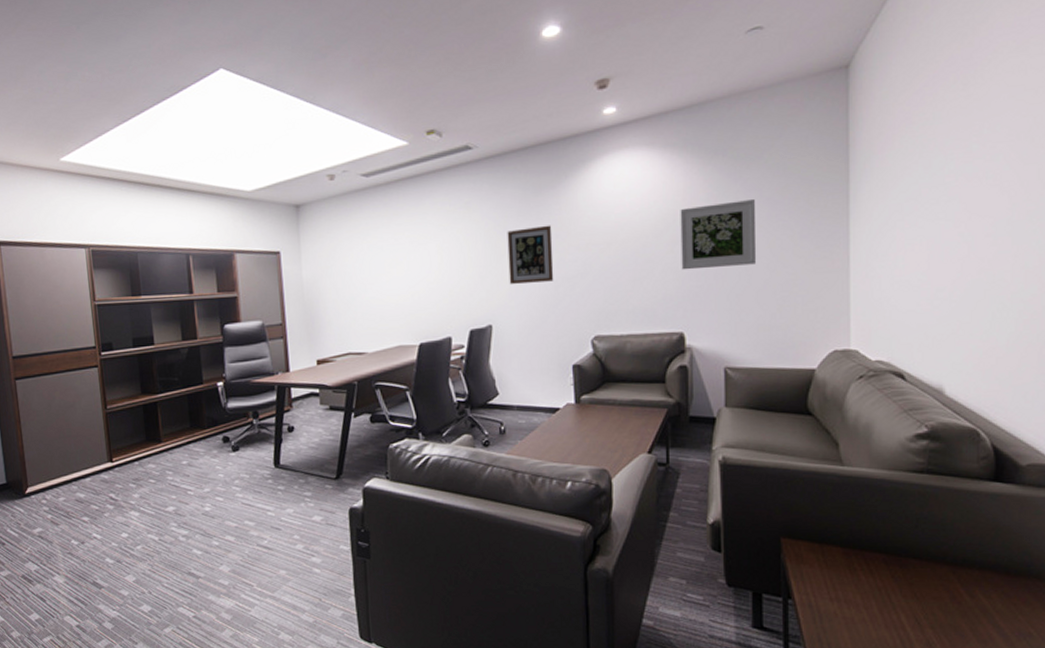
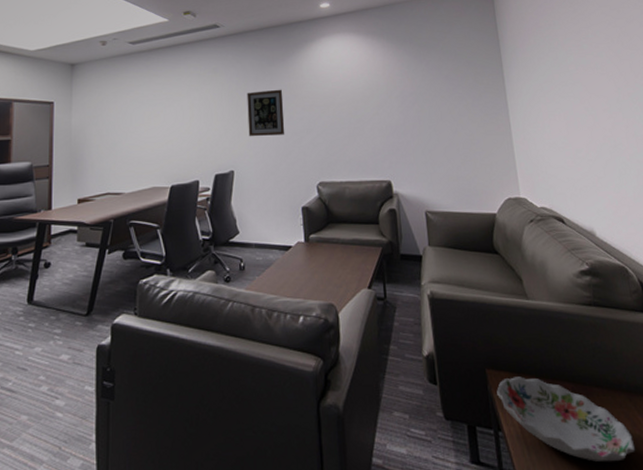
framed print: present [680,200,755,270] -> none [381,76,442,129]
decorative bowl: none [791,546,951,633] -> present [497,376,636,462]

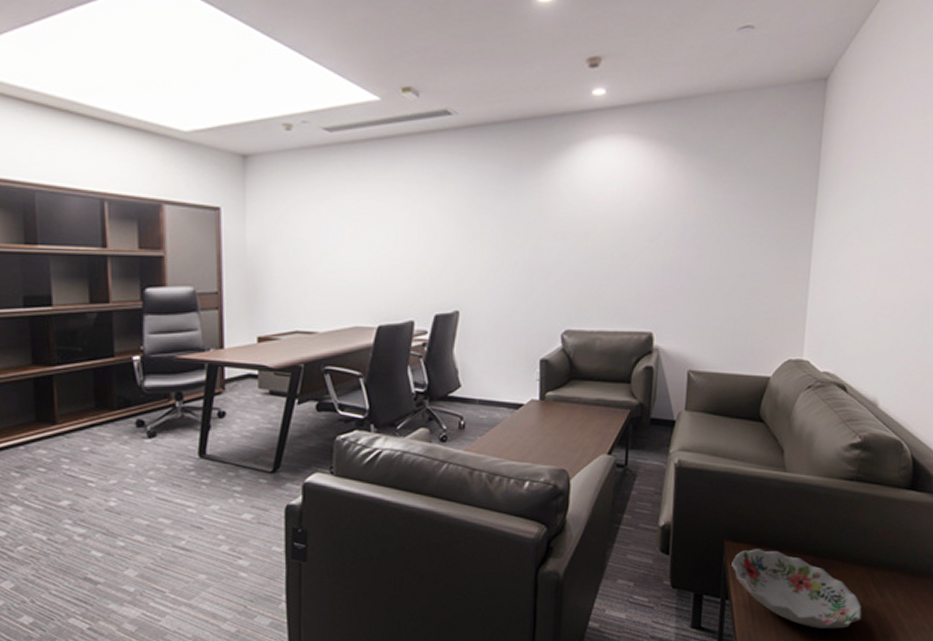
wall art: present [247,89,285,136] -> none [481,208,530,269]

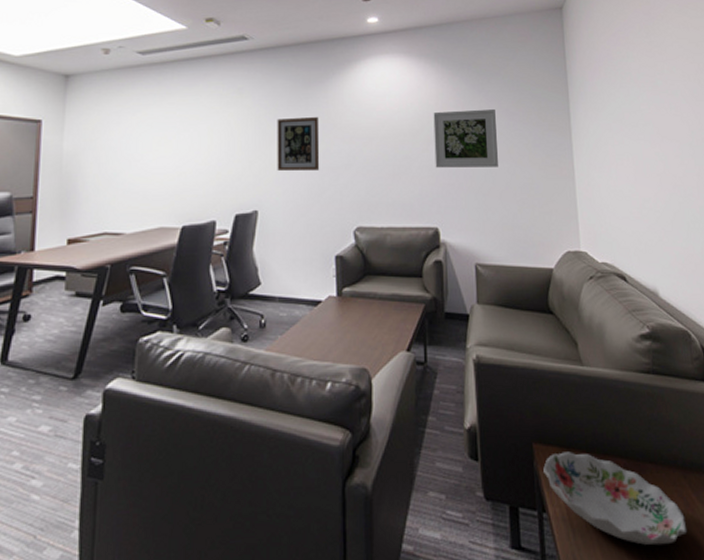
wall art: none [481,208,530,269] -> present [277,116,320,171]
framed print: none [656,202,731,269] -> present [433,109,498,169]

